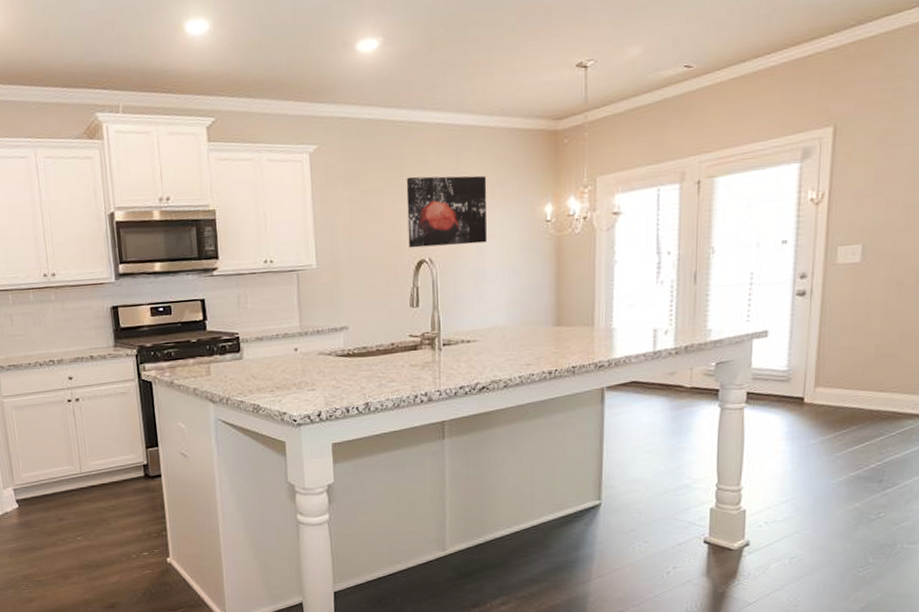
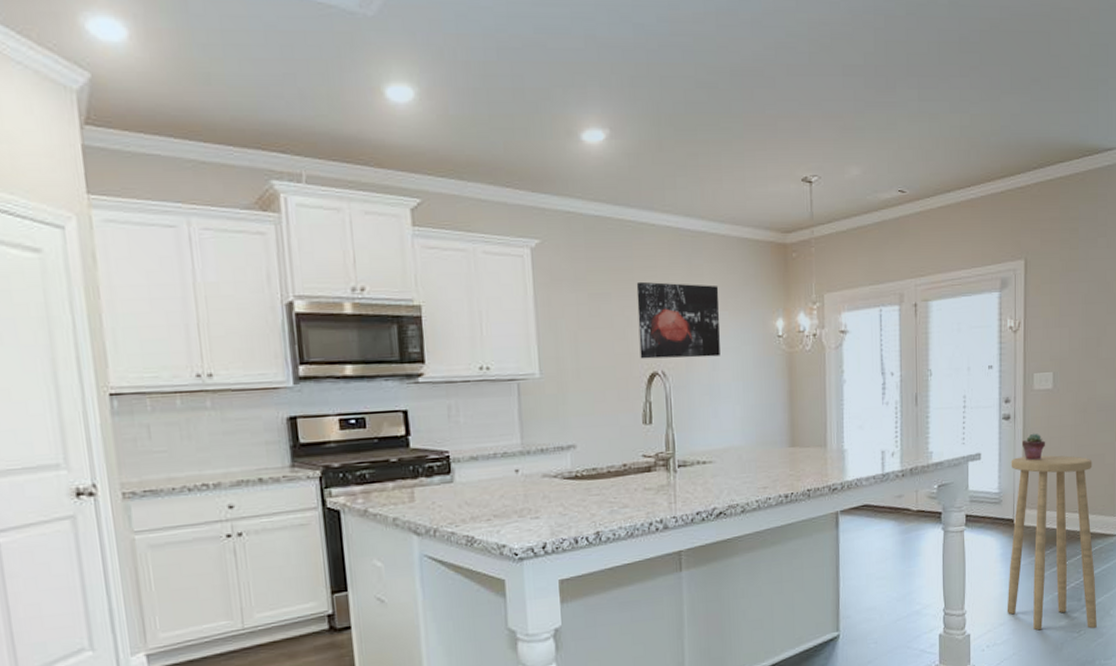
stool: none [790,332,907,511] -> present [1007,455,1097,631]
potted succulent: none [819,309,849,338] -> present [1022,433,1046,461]

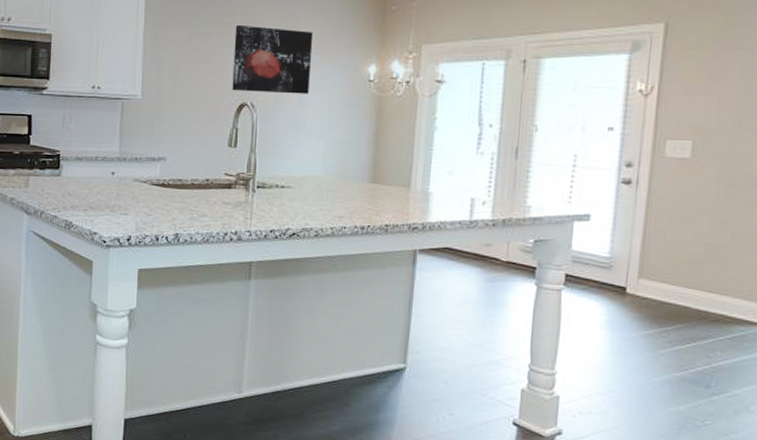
stool: present [1007,455,1097,631] -> none [608,224,739,421]
potted succulent: present [1022,433,1046,461] -> none [645,201,677,231]

